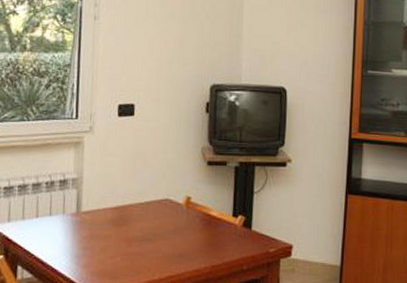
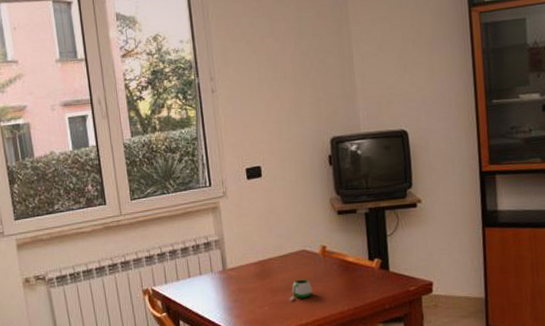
mug: none [144,230,170,253] -> present [289,279,312,301]

